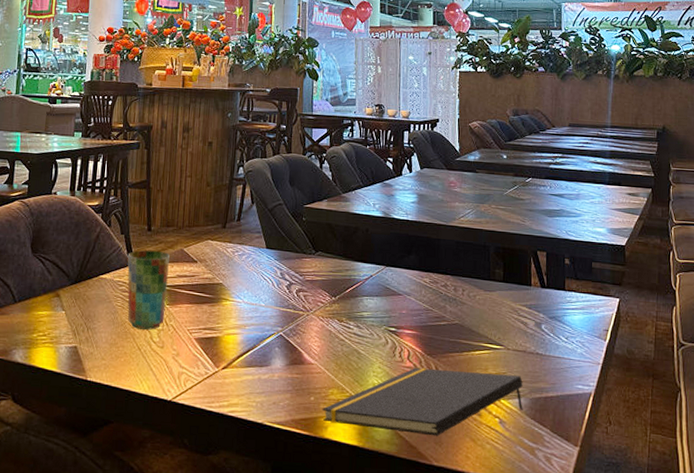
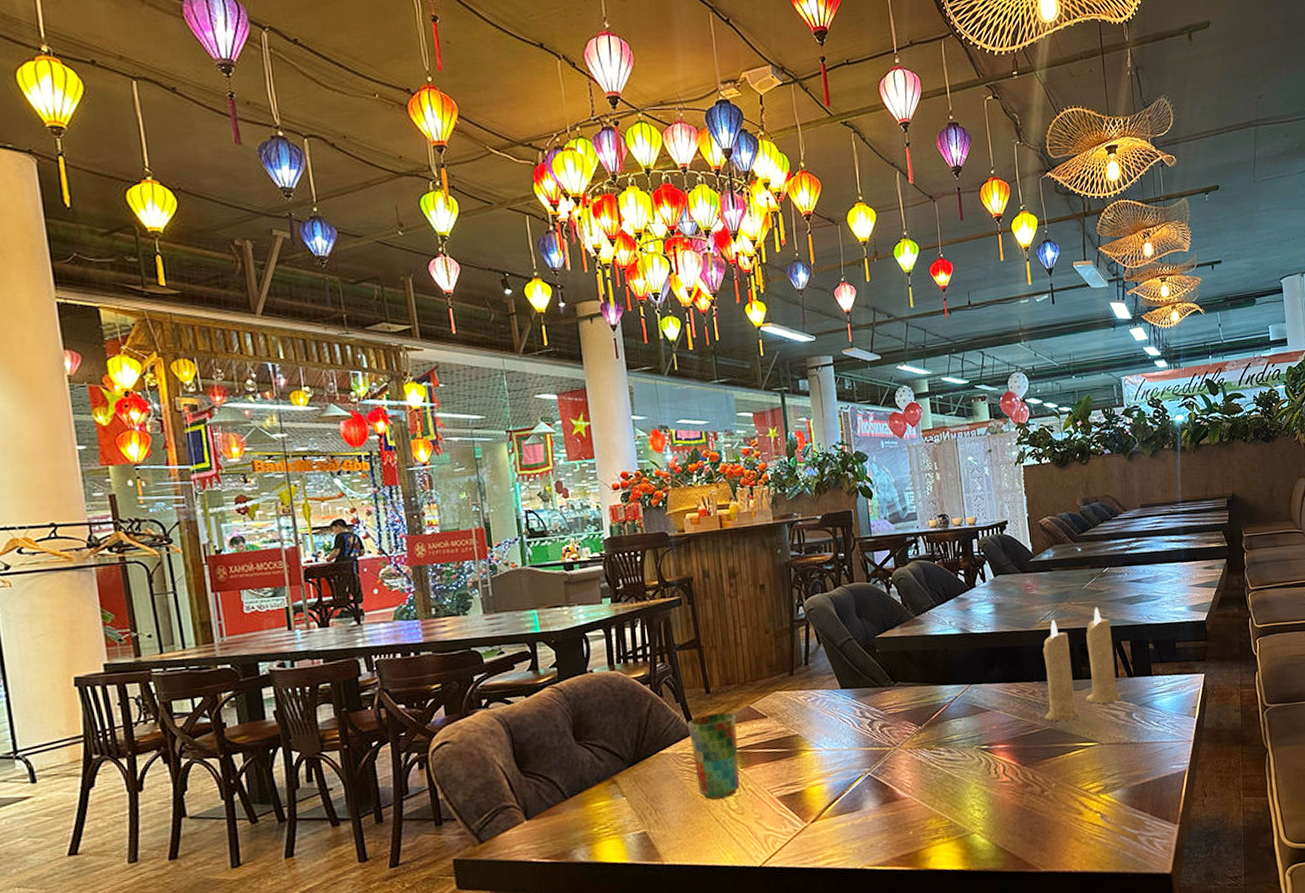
notepad: present [322,368,523,436] -> none [922,768,1122,853]
candle: none [453,214,532,320] -> present [1042,607,1121,722]

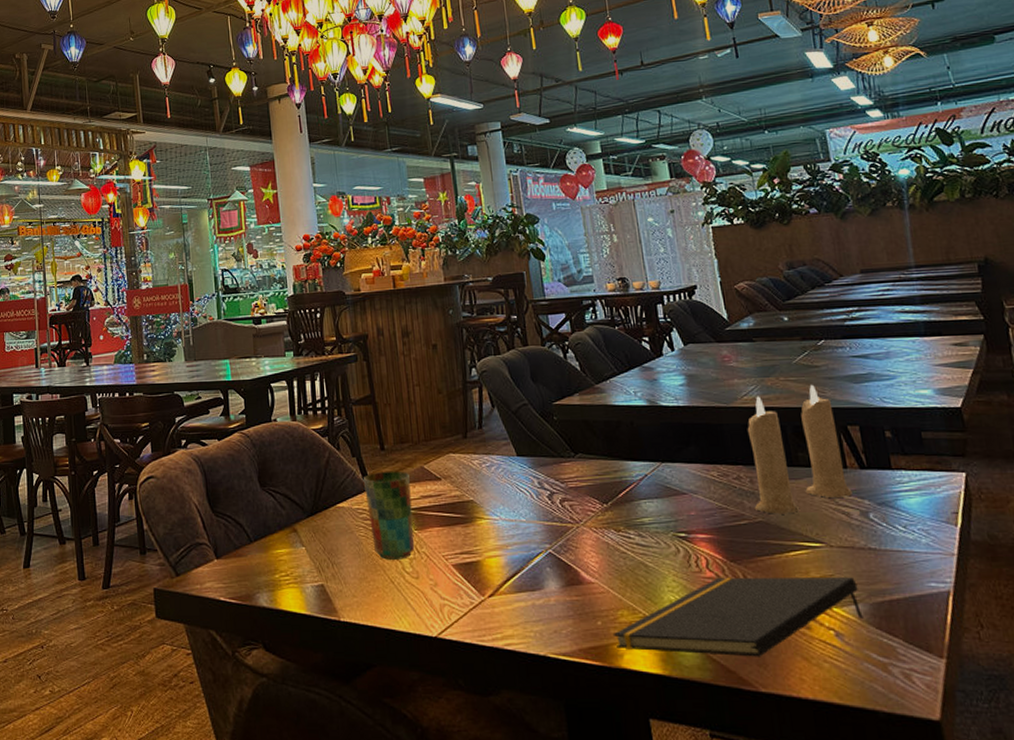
notepad: none [922,768,1122,853] -> present [612,577,864,657]

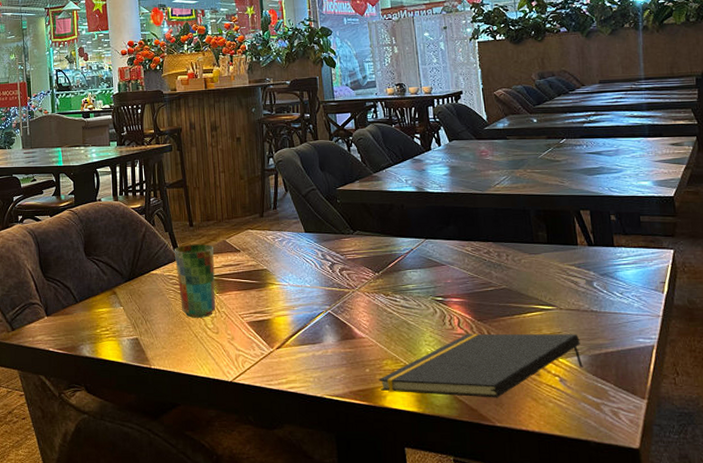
candle: present [747,384,852,514] -> none [498,176,581,283]

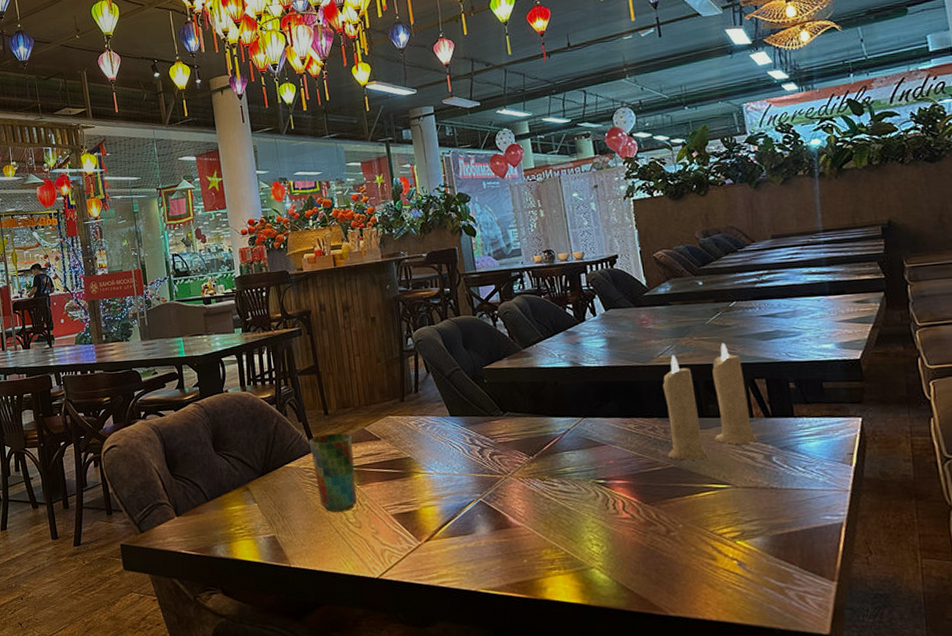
notepad: present [378,333,583,398] -> none [537,514,764,586]
candle: none [498,176,581,283] -> present [662,342,757,461]

